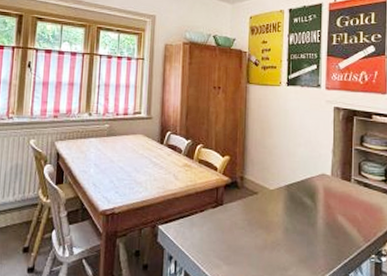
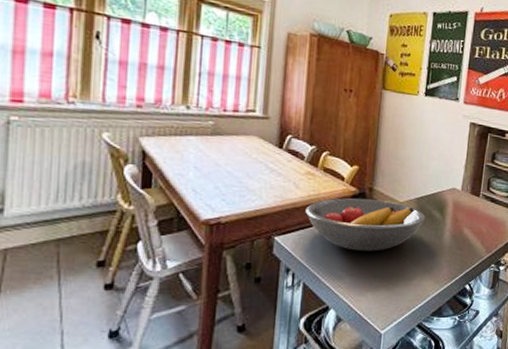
fruit bowl: none [184,187,296,240] -> present [305,198,425,251]

